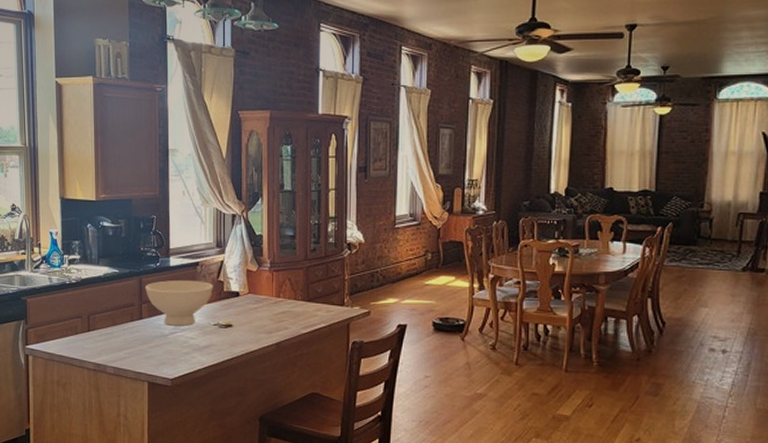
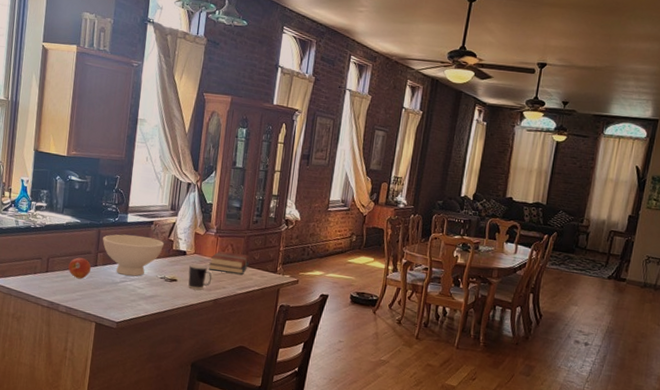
fruit: none [111,311,136,335] -> present [68,257,91,279]
mug: none [243,306,272,334] -> present [188,264,212,290]
books: none [267,288,311,311] -> present [209,251,250,274]

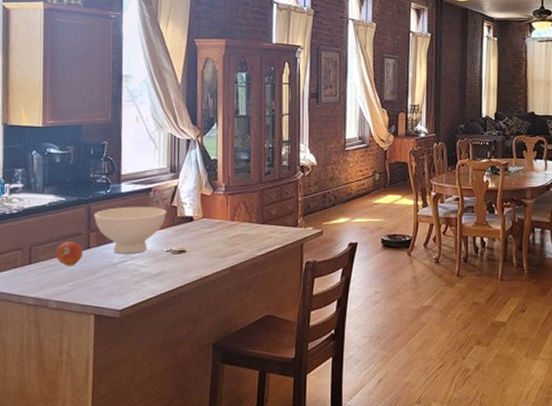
mug: present [188,264,212,290] -> none [197,230,226,258]
books: present [209,251,250,274] -> none [221,211,266,234]

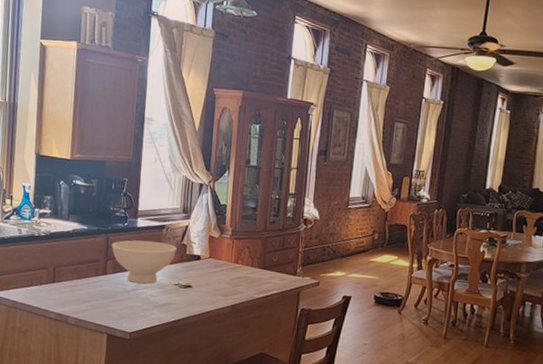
fruit: present [56,241,83,267] -> none [76,266,100,289]

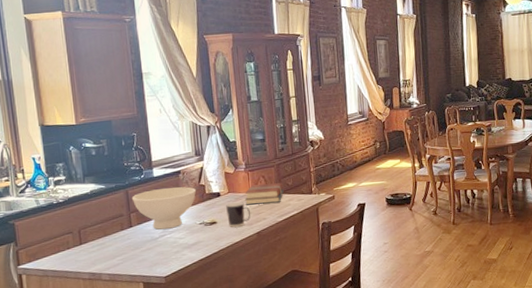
mug: none [203,269,229,296] -> present [225,202,251,227]
books: none [225,254,268,278] -> present [245,183,284,205]

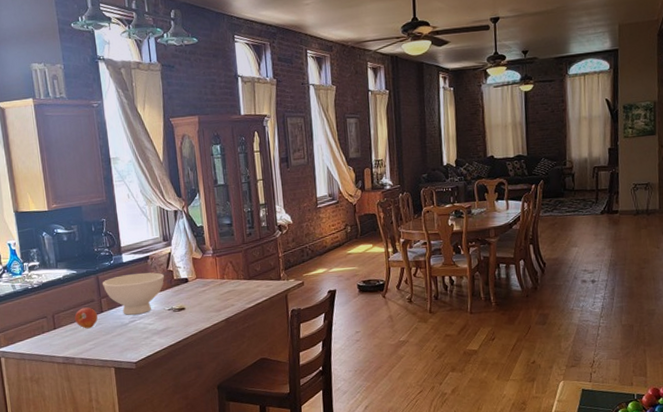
fruit: none [102,222,126,244] -> present [74,307,98,329]
mug: present [225,202,251,227] -> none [193,288,219,313]
books: present [245,183,284,205] -> none [212,268,252,291]

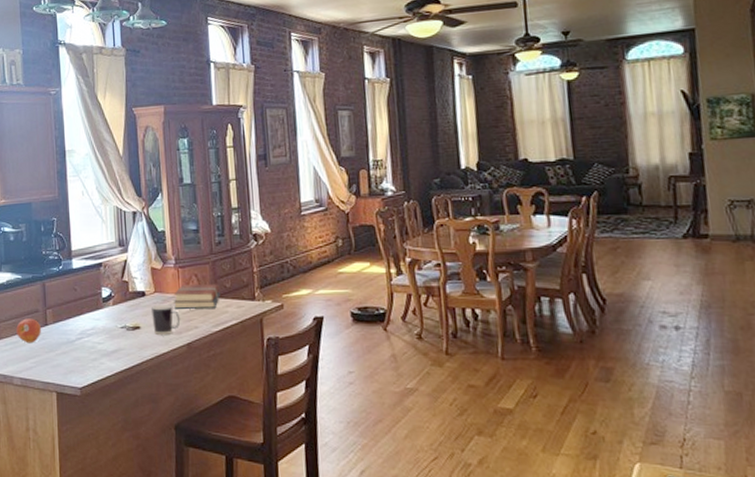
bowl: present [102,272,165,315] -> none [48,281,119,331]
mug: none [193,288,219,313] -> present [150,305,181,335]
books: none [212,268,252,291] -> present [174,284,220,309]

